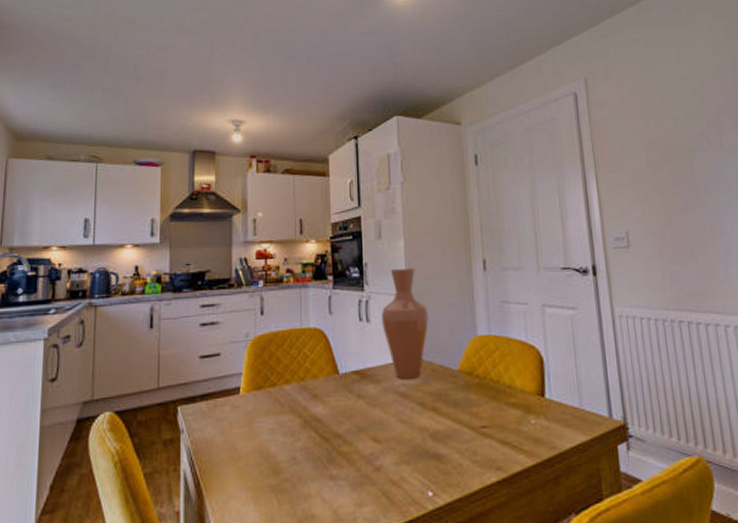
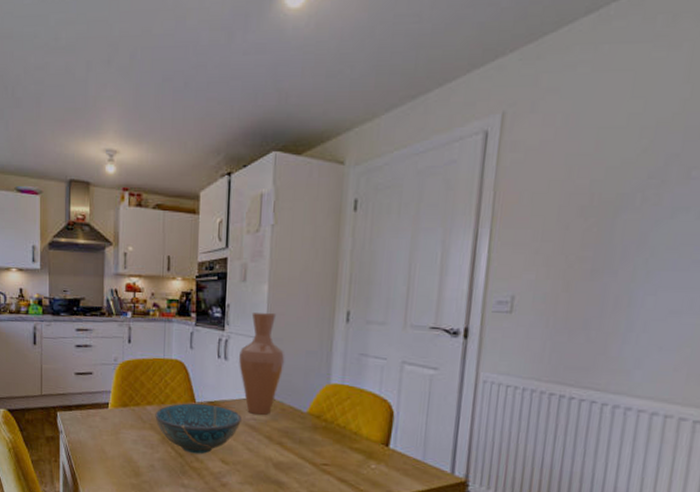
decorative bowl: none [294,374,391,436] -> present [155,403,242,455]

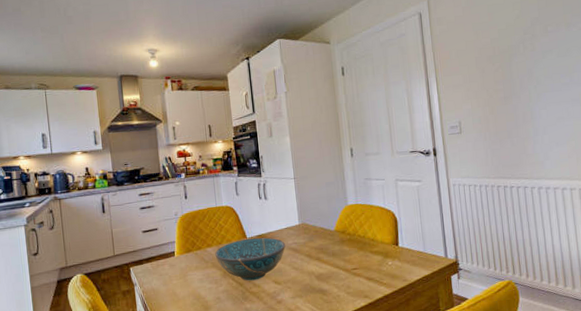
vase: present [239,311,285,415] -> none [276,157,312,239]

